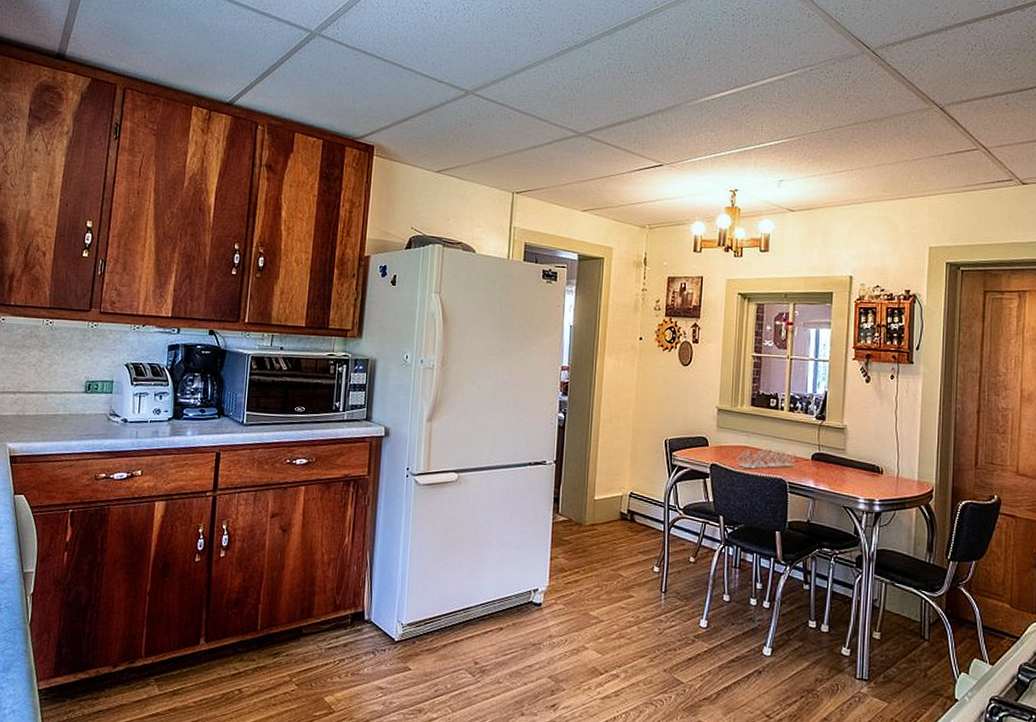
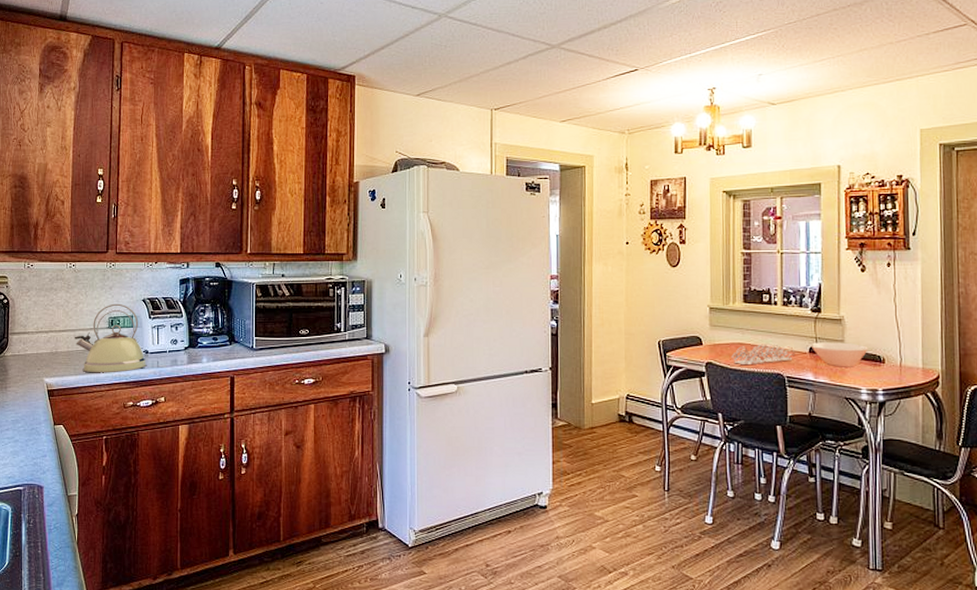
kettle: none [44,366,125,442] -> present [74,303,147,373]
bowl: none [814,450,868,477] -> present [812,342,868,367]

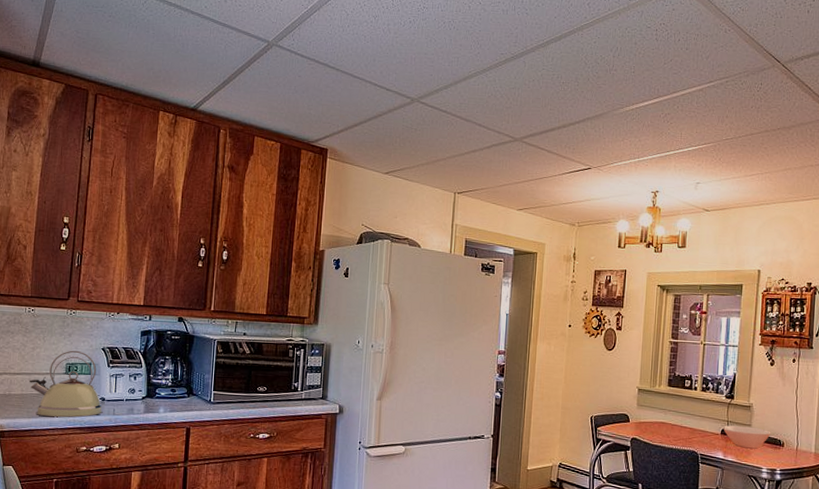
napkin holder: present [731,344,796,366] -> none [653,424,709,443]

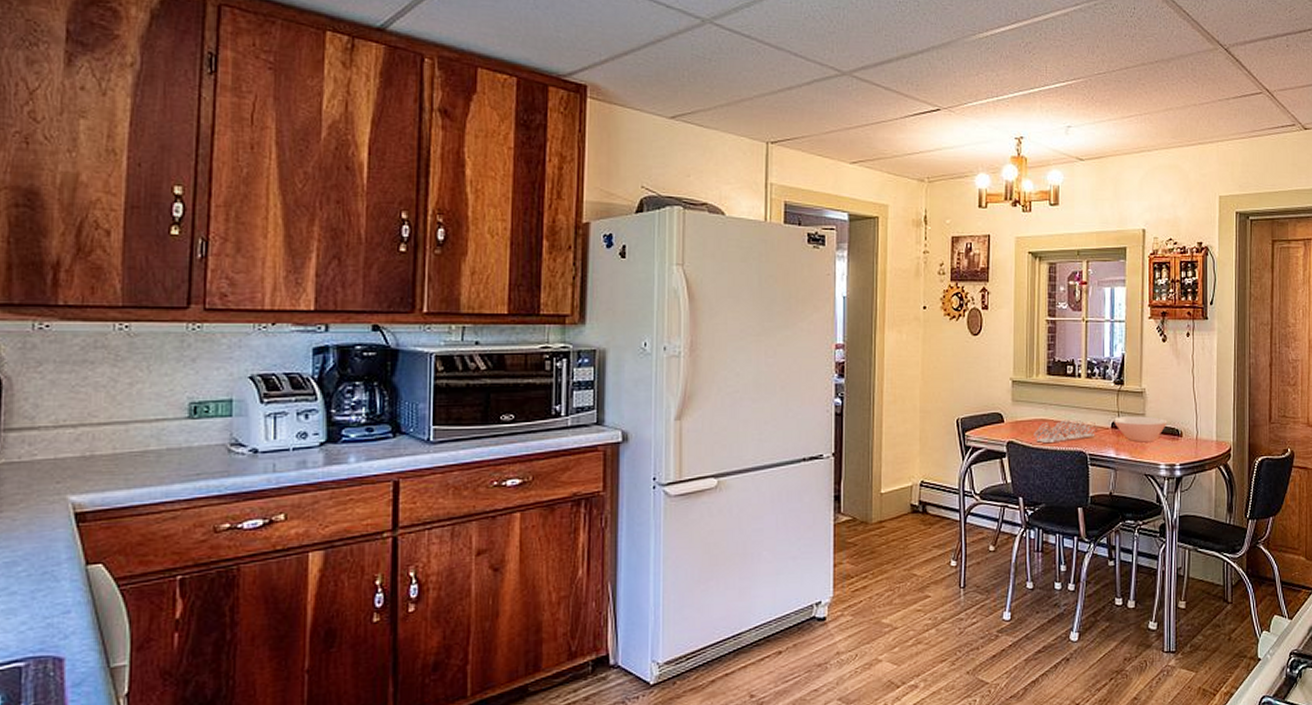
kettle: present [28,350,103,418] -> none [125,382,256,485]
napkin holder: none [653,424,709,443] -> present [1033,419,1098,444]

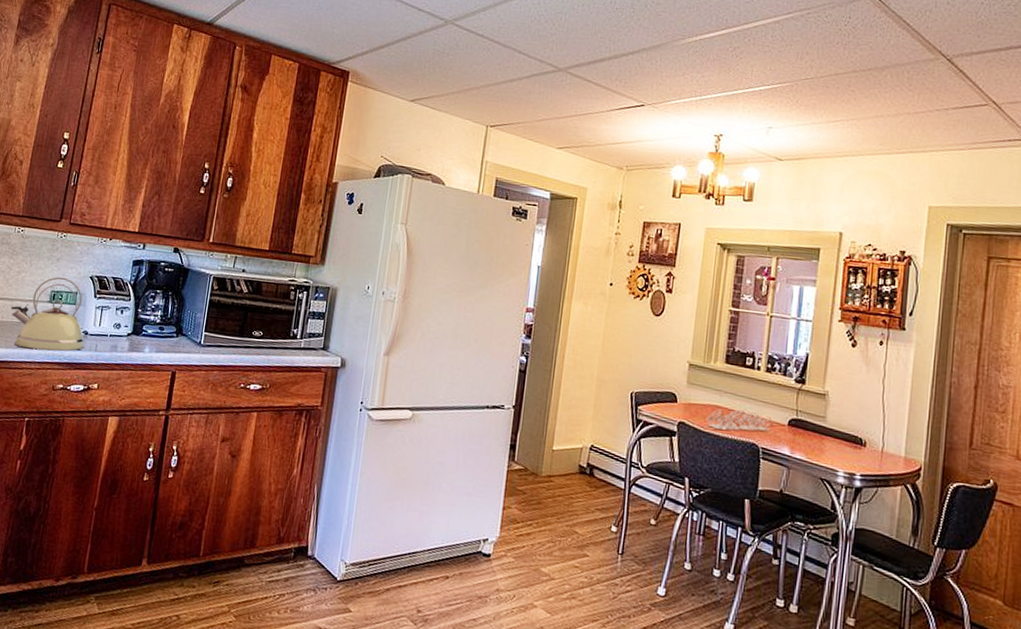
kettle: none [125,382,256,485] -> present [10,277,85,352]
bowl: present [1114,416,1168,443] -> none [791,415,851,447]

